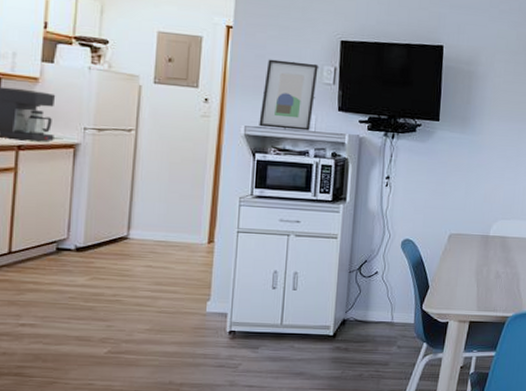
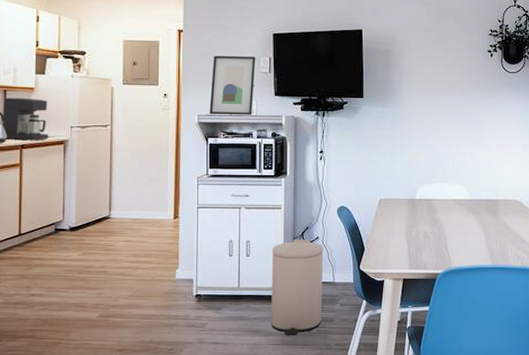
pedal bin: none [317,273,383,380] -> present [271,239,324,336]

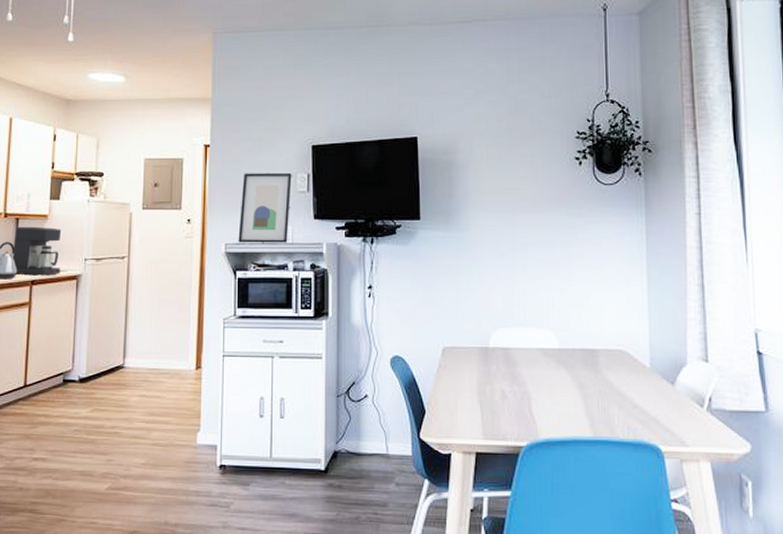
pedal bin: present [271,239,324,336] -> none [310,397,374,524]

